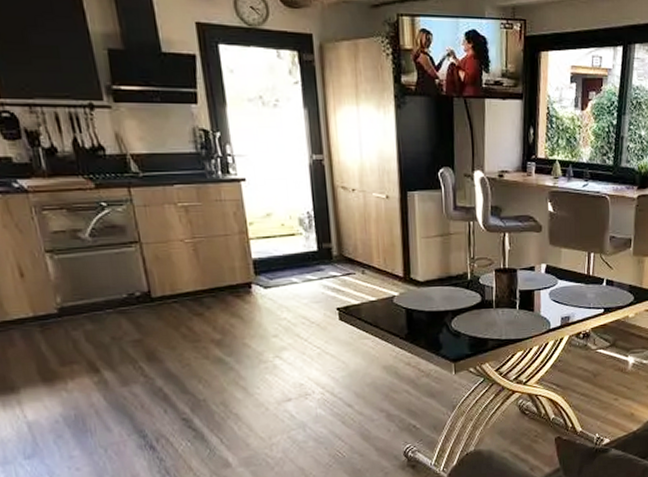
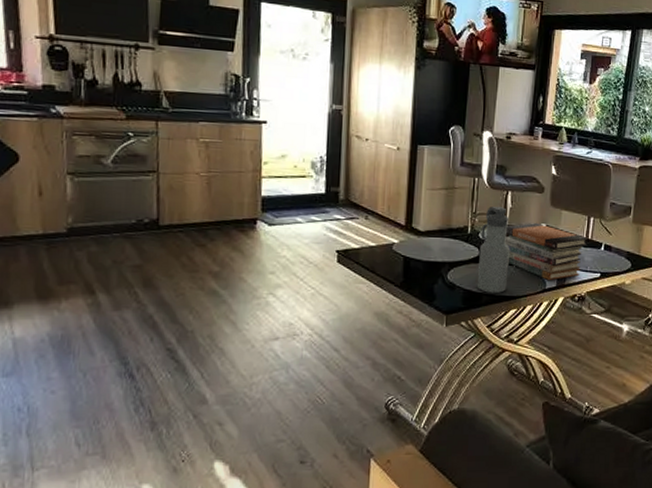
water bottle: none [481,249,513,338] -> present [477,206,511,293]
book stack: none [505,264,589,320] -> present [505,223,588,280]

